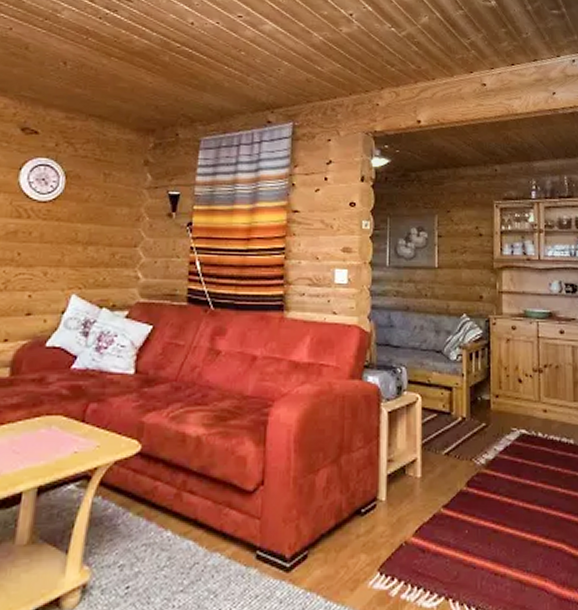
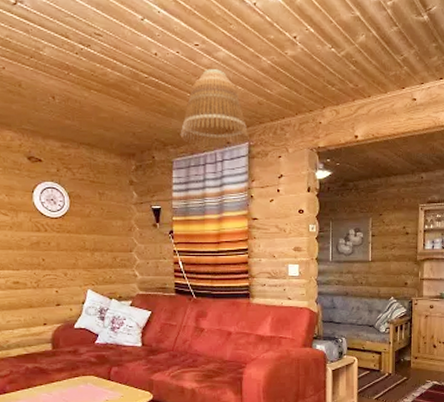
lamp shade: none [213,42,294,128] -> present [181,69,249,148]

